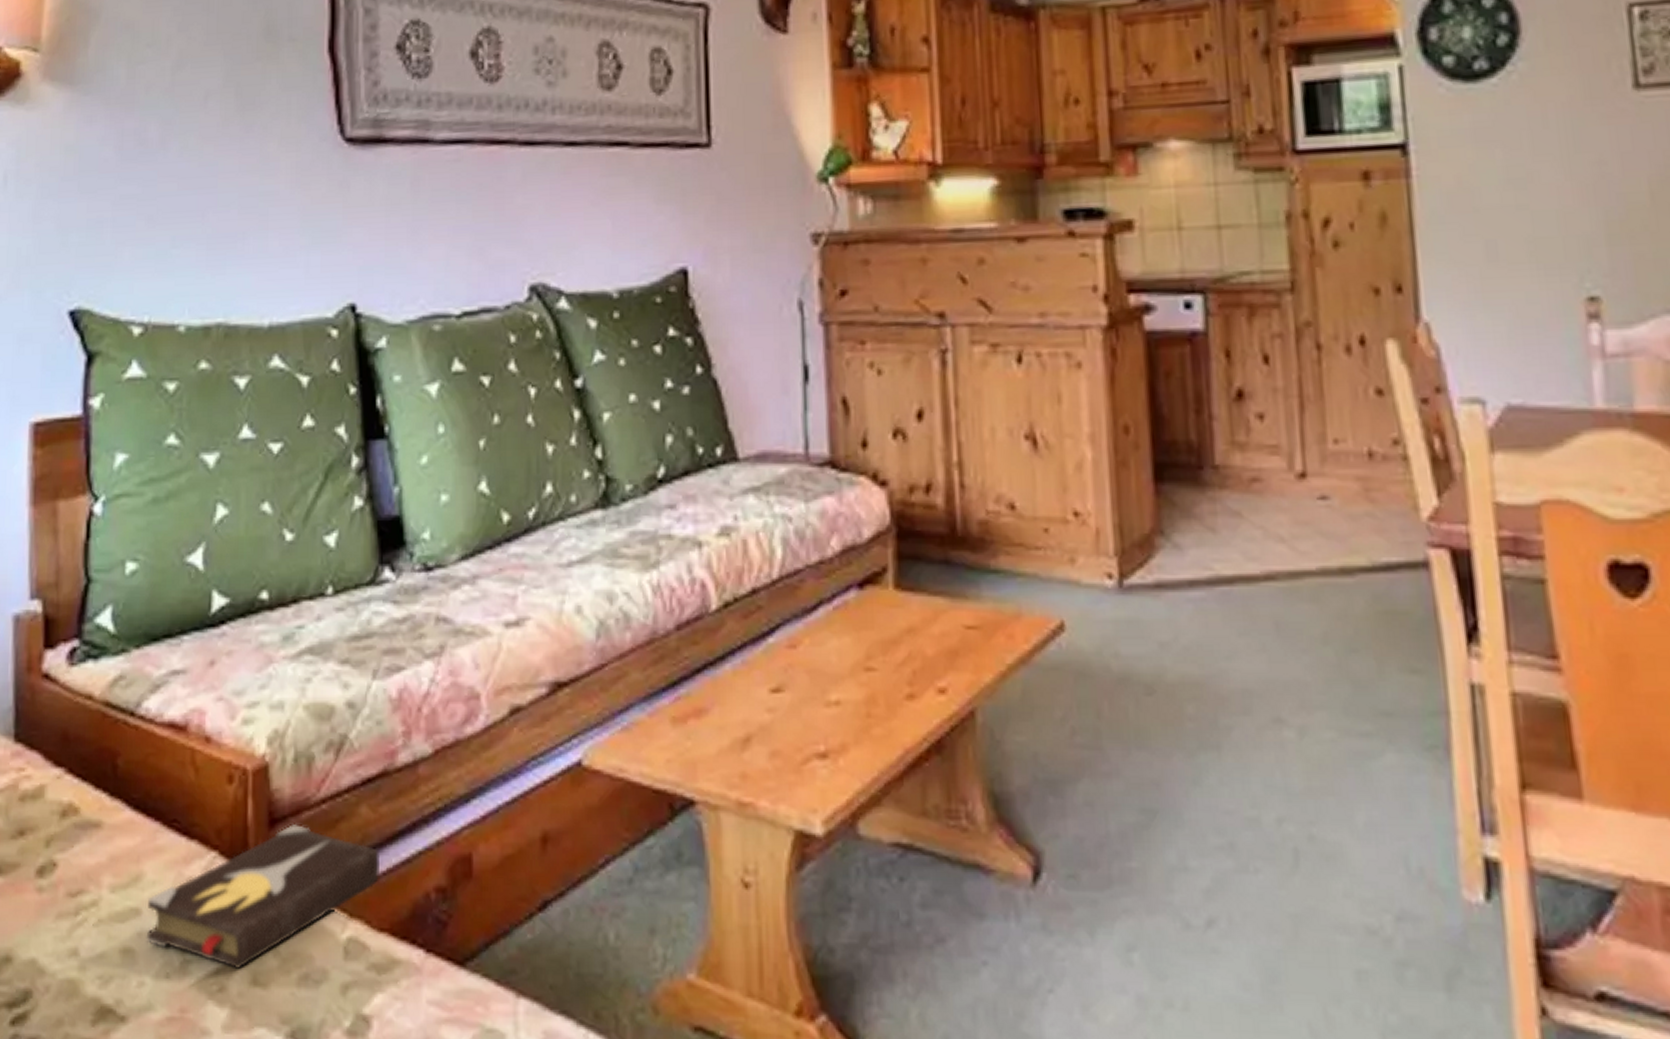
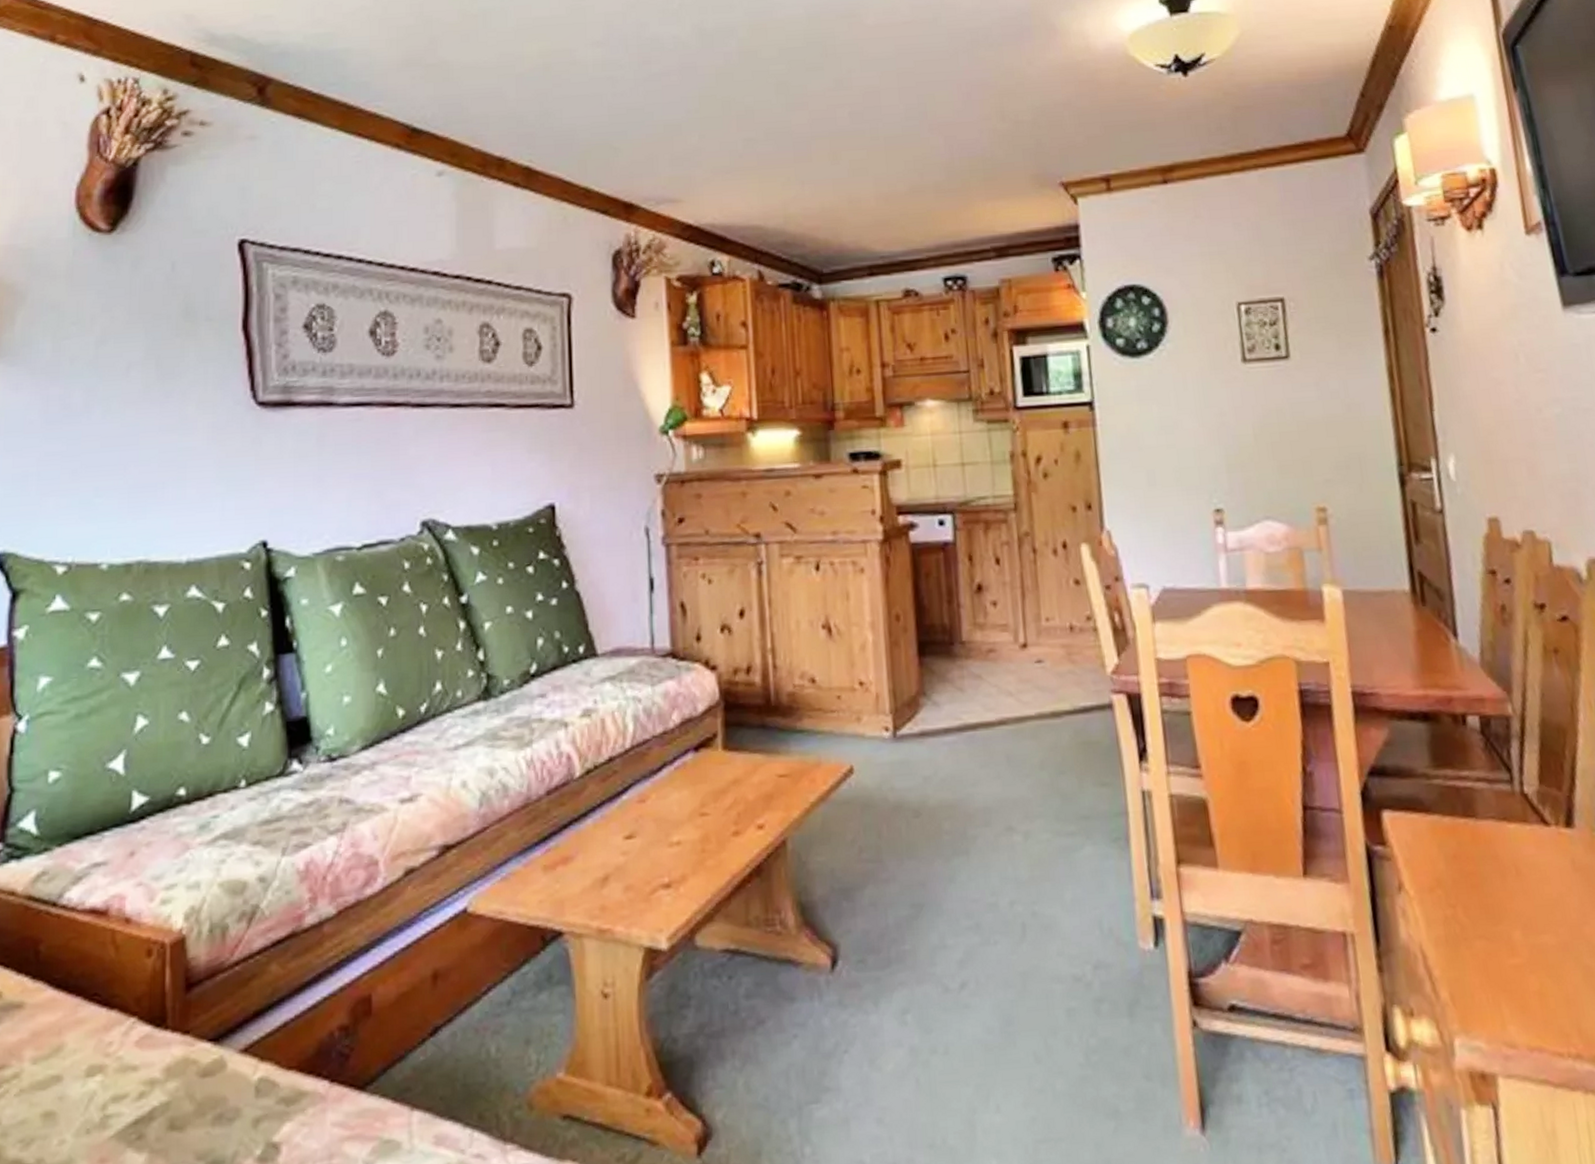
hardback book: present [146,824,381,969] -> none [67,986,289,1117]

